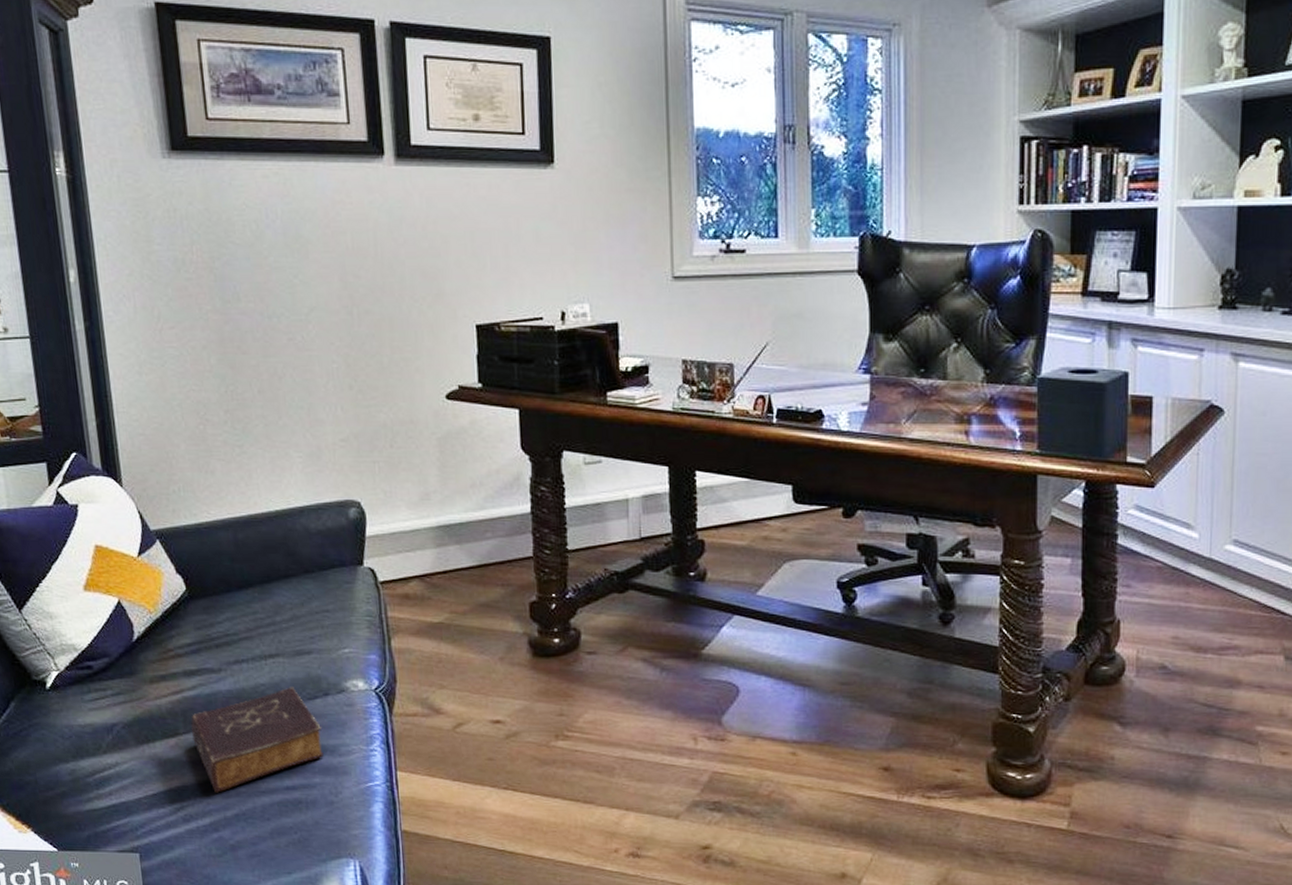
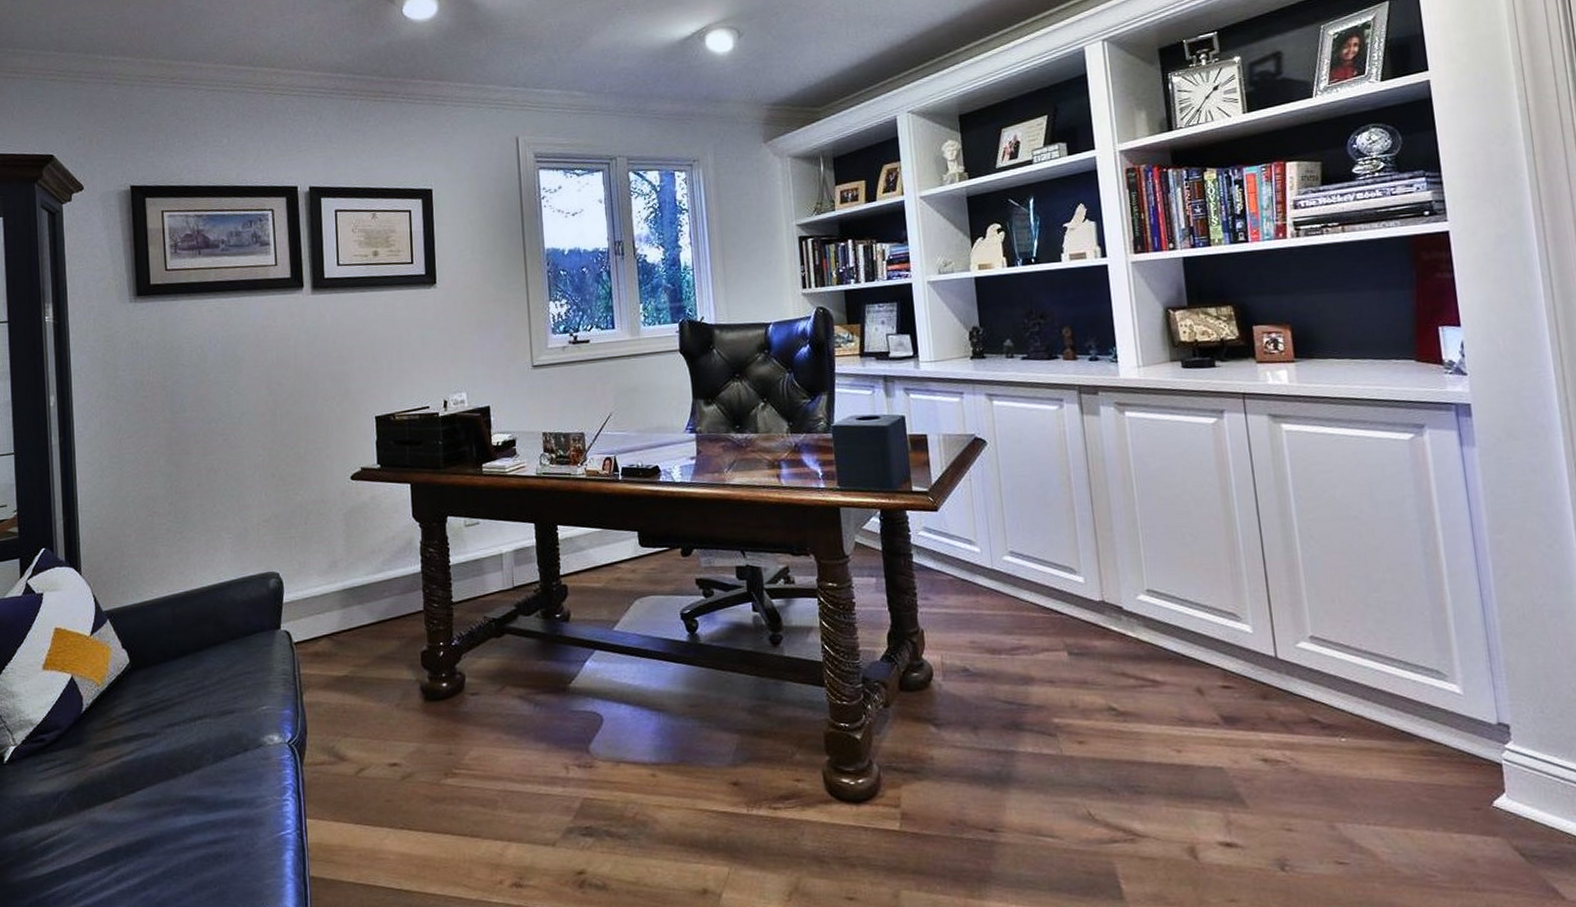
book: present [190,687,324,793] -> none [126,745,242,852]

